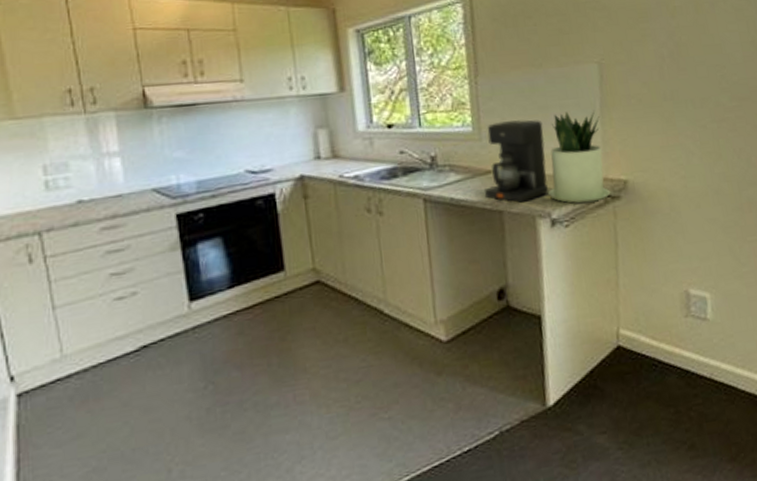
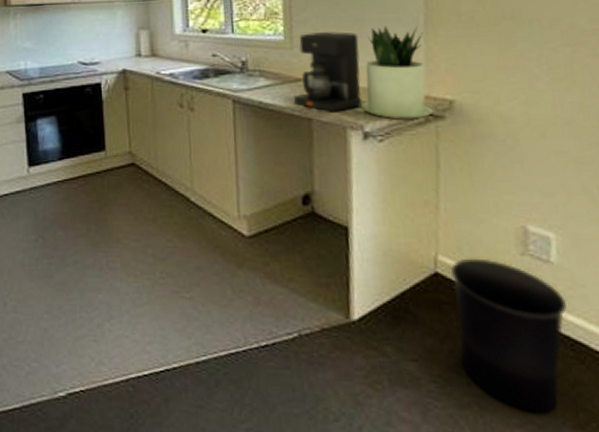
waste bin: none [631,324,721,457] -> present [451,258,567,414]

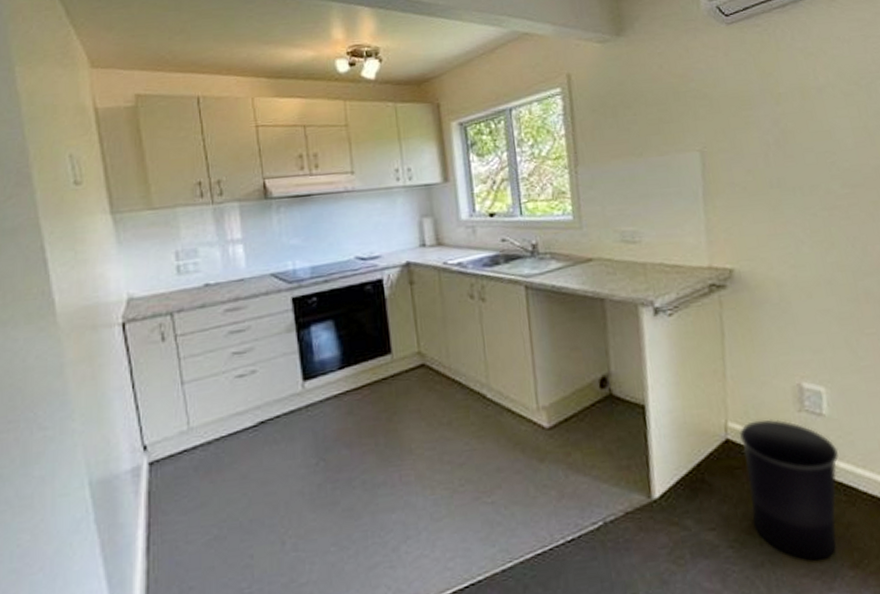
coffee maker: present [293,32,363,114] -> none [585,208,651,292]
planter: present [361,25,433,120] -> none [650,199,716,292]

